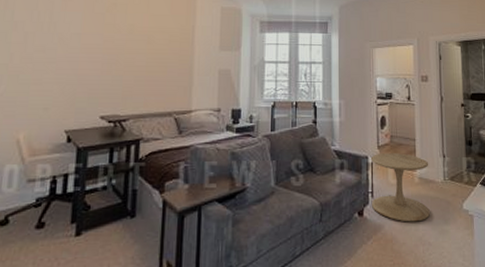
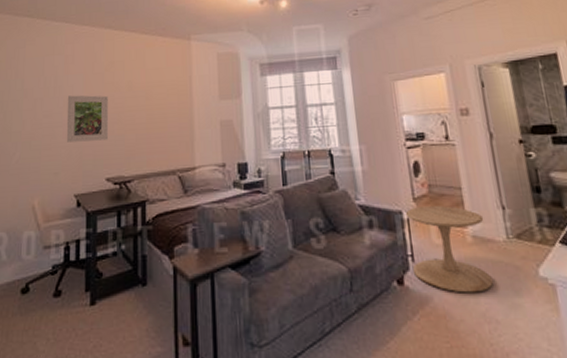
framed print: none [59,32,108,79] -> present [66,95,109,143]

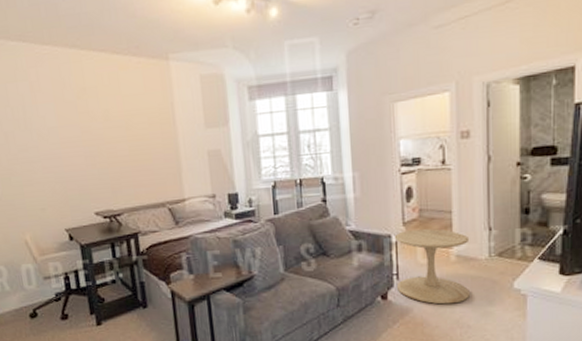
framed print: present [66,95,109,143] -> none [40,126,92,178]

